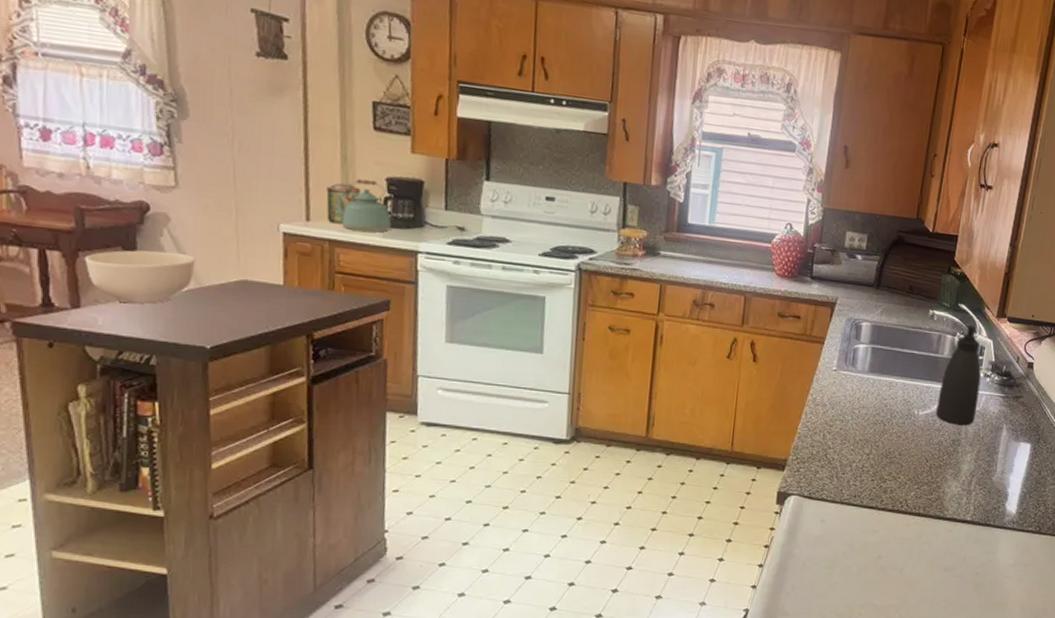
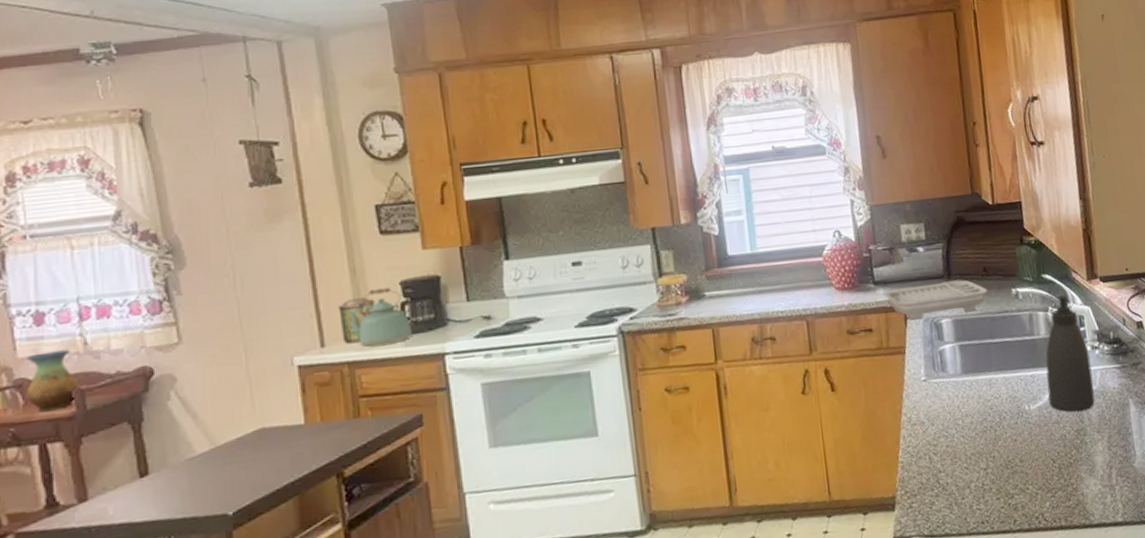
vase: none [29,166,80,222] -> present [26,349,80,413]
bowl: present [84,250,196,304] -> none [88,413,208,484]
dish rack: none [818,286,908,321] -> present [884,280,988,320]

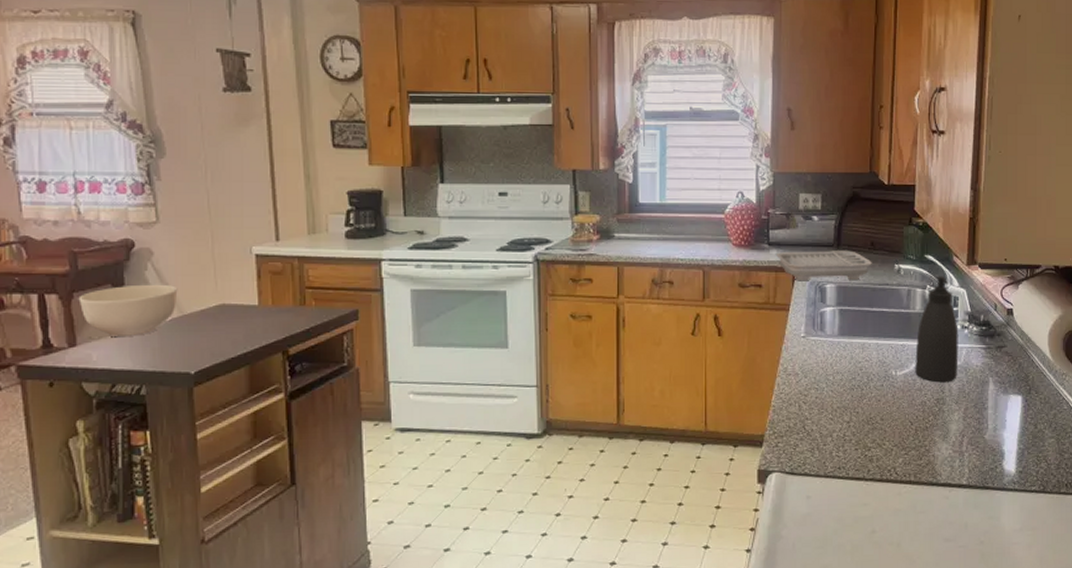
vase: present [26,349,80,413] -> none [29,216,73,267]
bowl: none [88,413,208,484] -> present [78,284,178,336]
canister: present [338,297,376,344] -> none [293,202,325,241]
kettle: present [347,287,413,348] -> none [301,195,355,246]

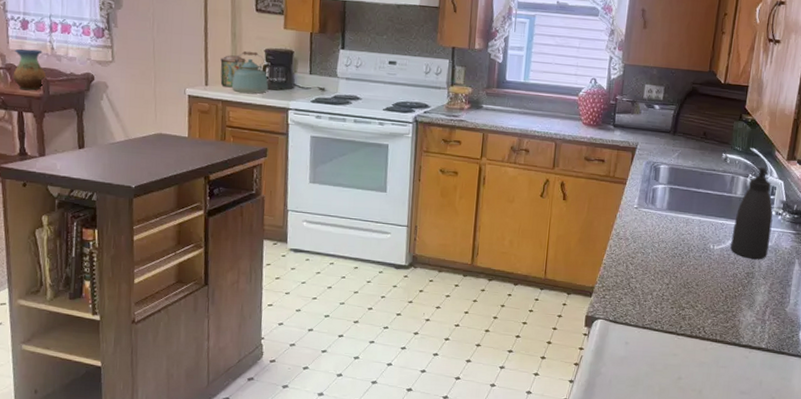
vase: none [29,216,73,267] -> present [12,48,47,91]
bowl: present [78,284,178,336] -> none [48,111,126,153]
canister: none [293,202,325,241] -> present [220,55,246,88]
kettle: none [301,195,355,246] -> present [226,51,269,94]
dish rack: present [776,250,872,281] -> none [620,133,703,164]

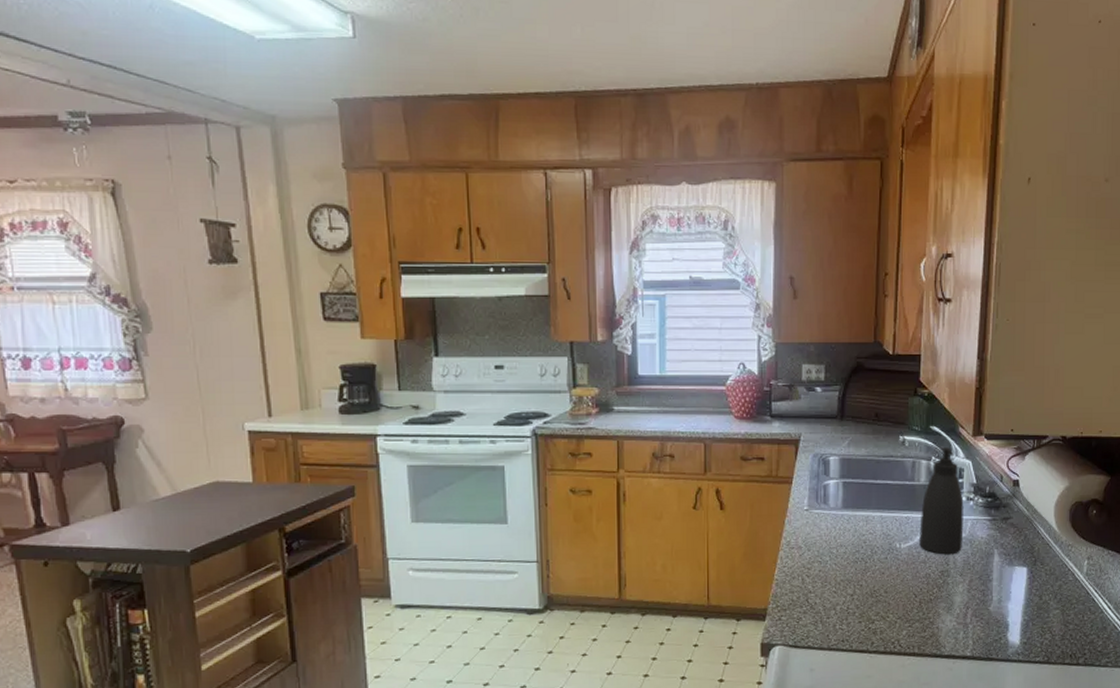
vase: present [12,48,47,91] -> none [16,393,62,445]
canister: present [220,55,246,88] -> none [285,377,317,416]
kettle: present [226,51,269,94] -> none [293,369,349,422]

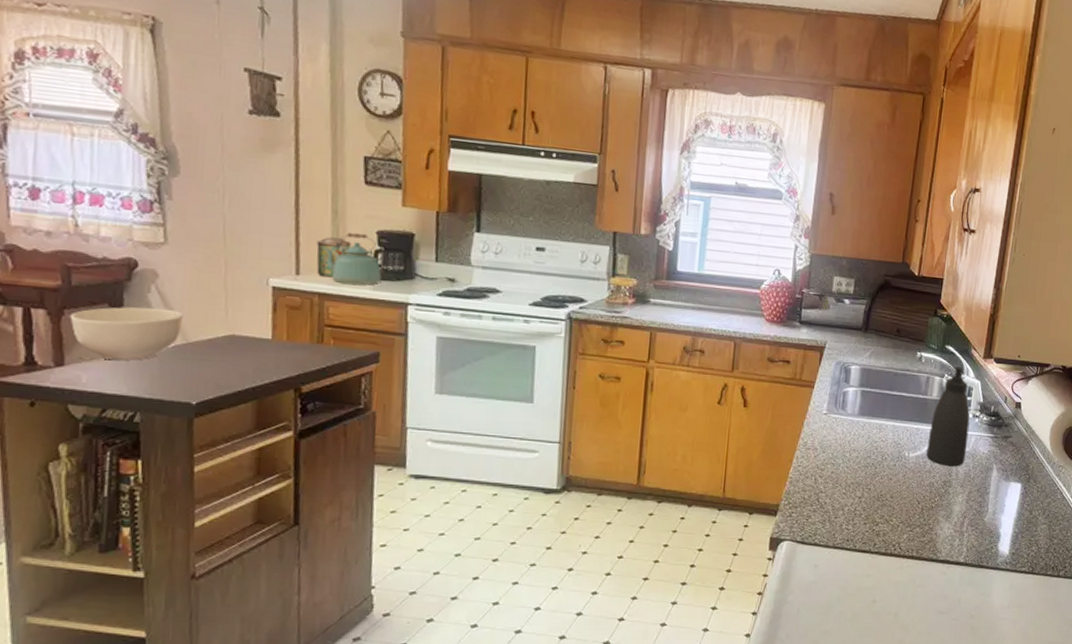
bowl: none [69,461,170,515] -> present [69,306,184,360]
canister: none [285,377,317,416] -> present [316,237,352,278]
kettle: none [293,369,349,422] -> present [325,232,382,286]

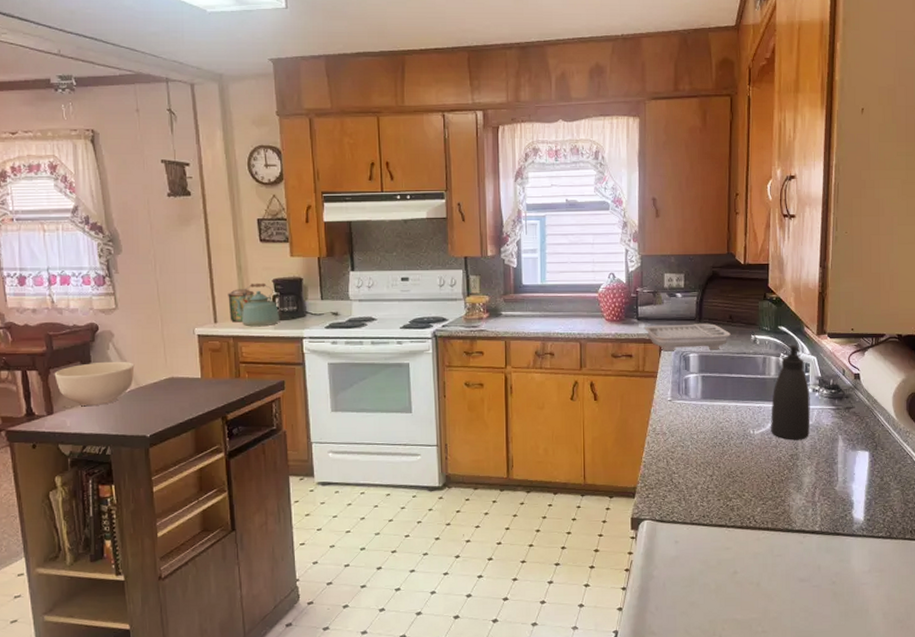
dish rack: none [806,331,896,364] -> present [645,323,731,352]

